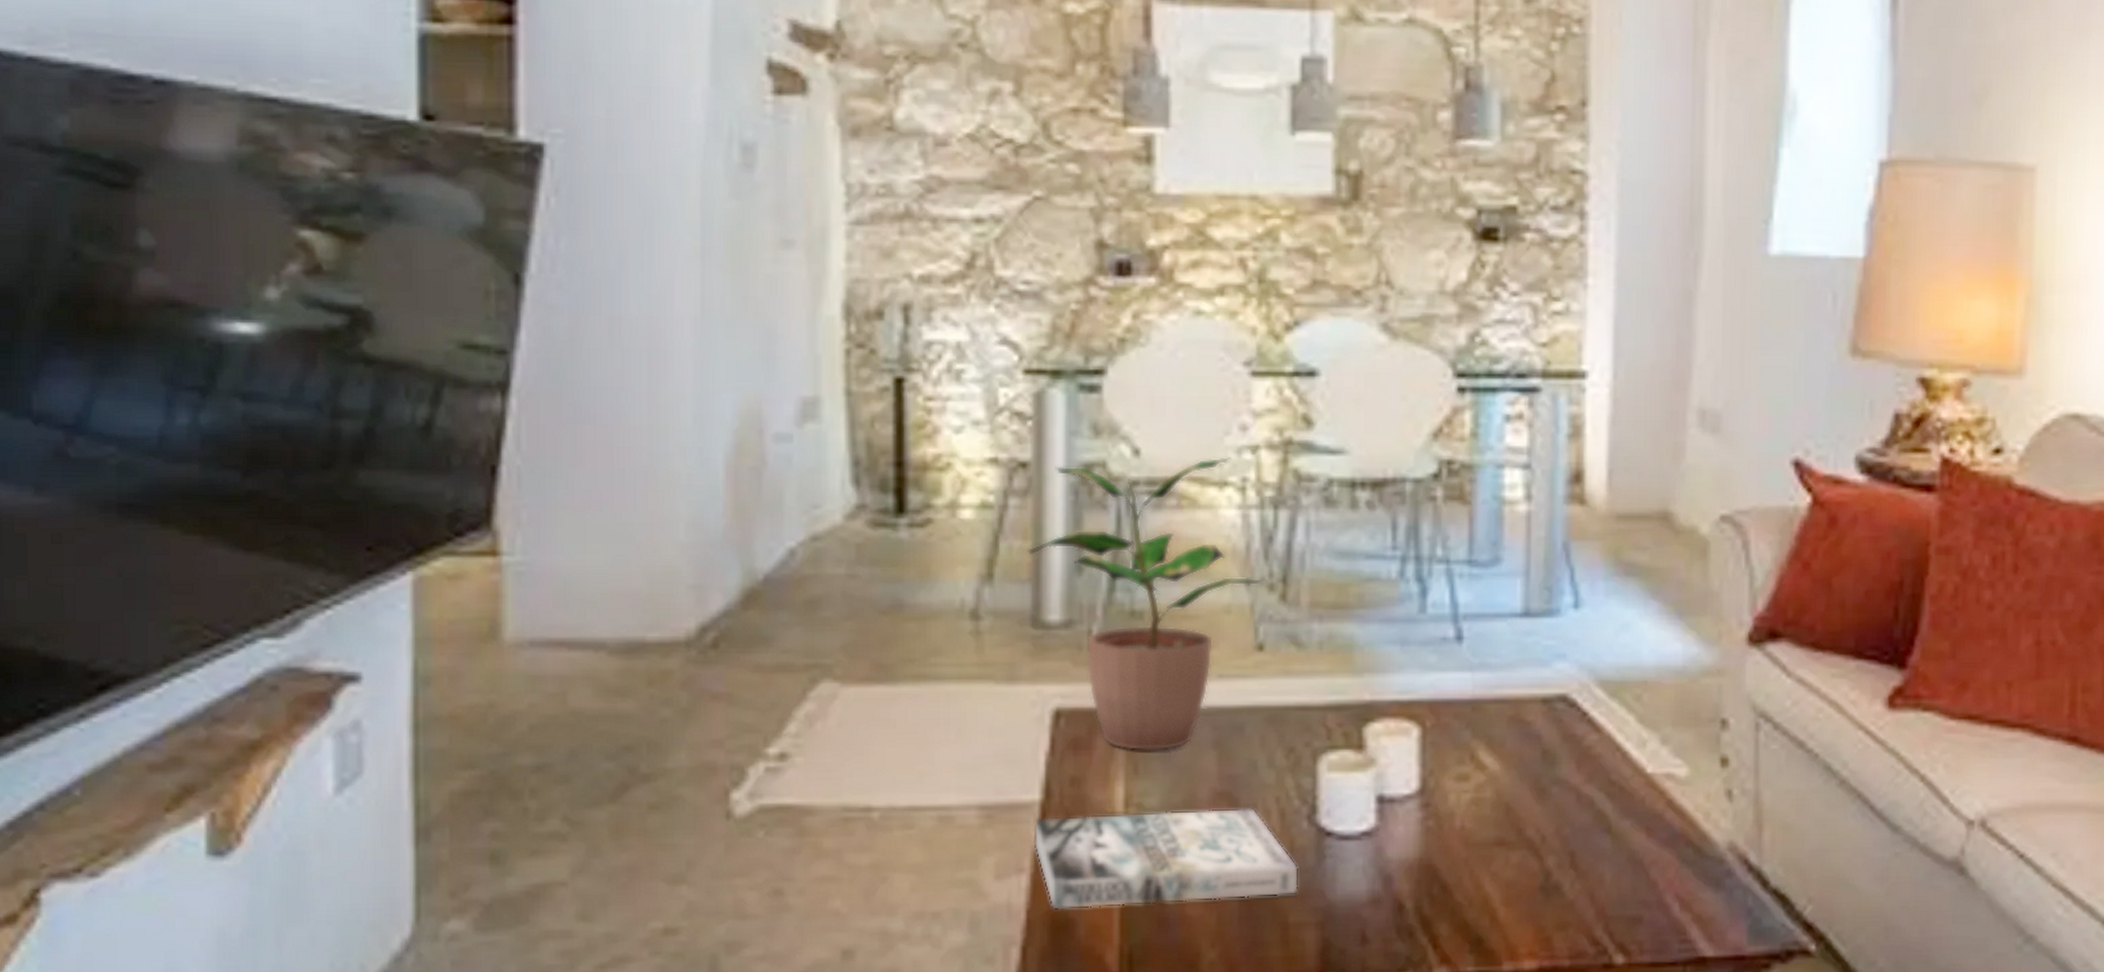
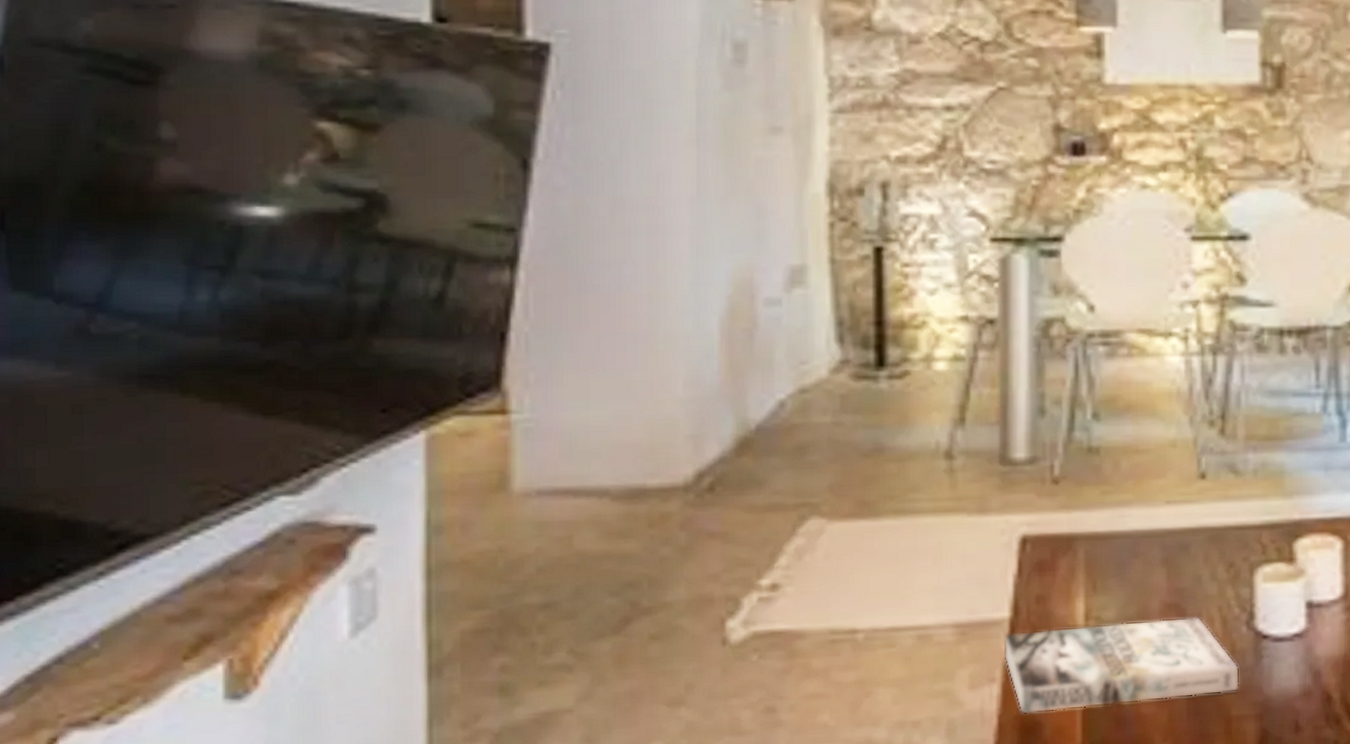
potted plant: present [1028,457,1264,751] -> none [996,311,1205,571]

